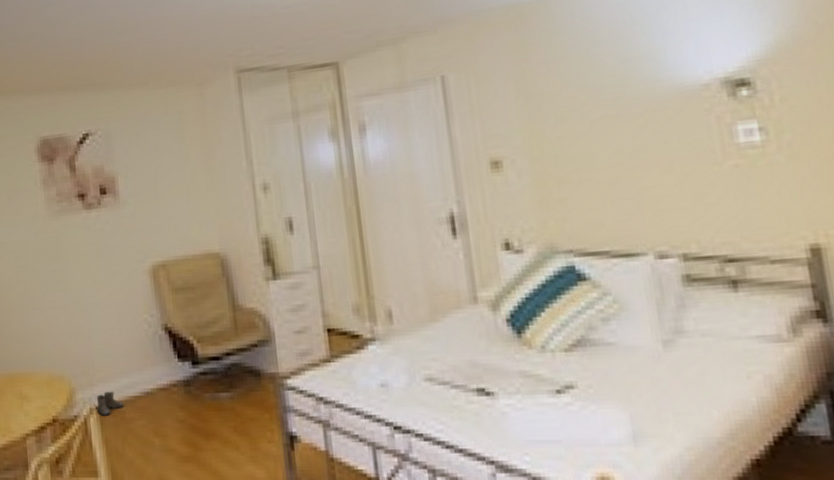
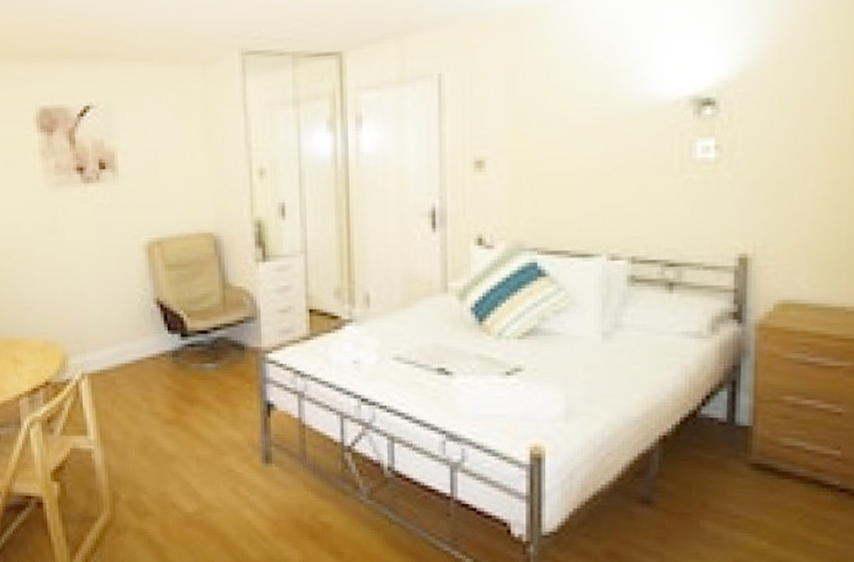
boots: present [96,391,123,416] -> none [87,358,114,381]

